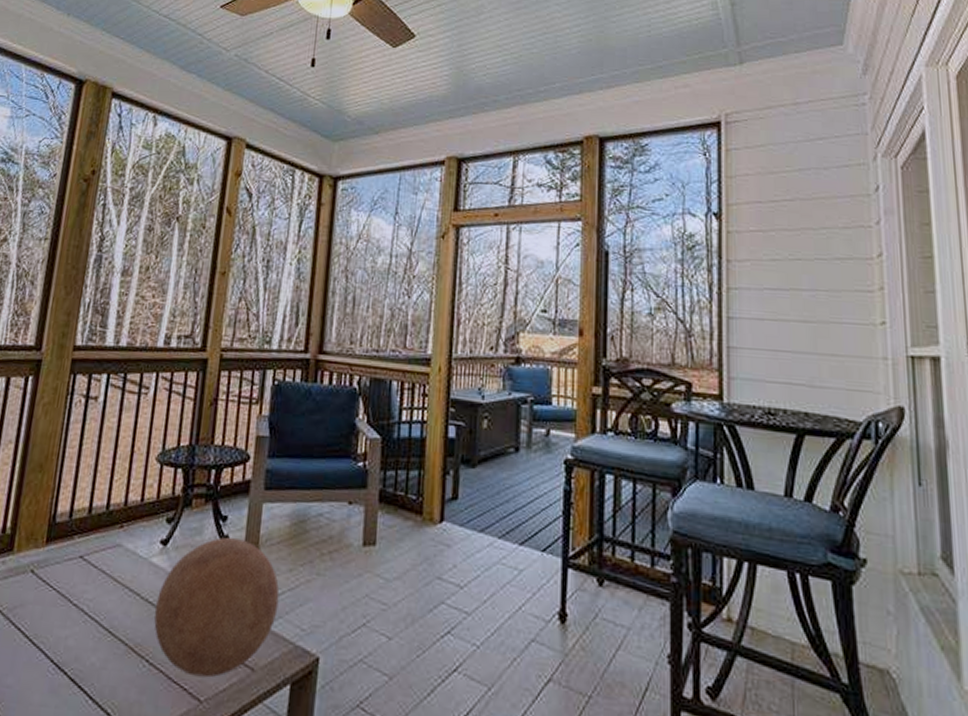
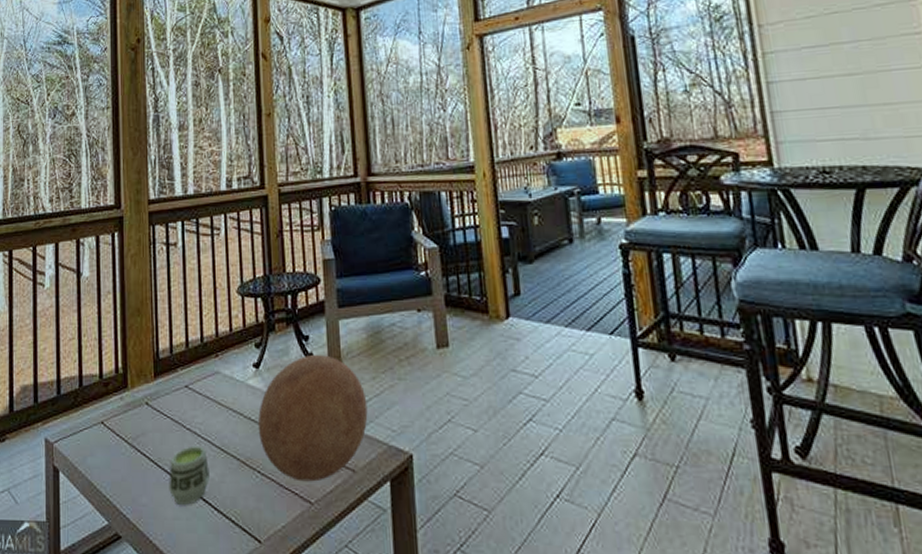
cup: none [40,624,92,691] -> present [169,446,210,505]

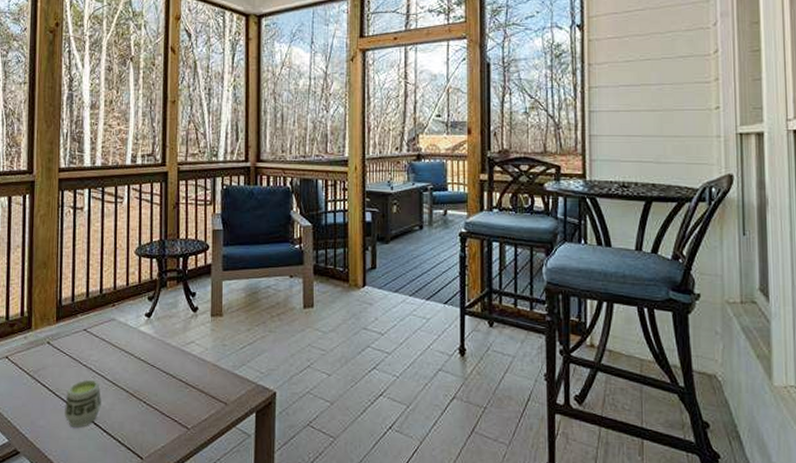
decorative ball: present [258,355,368,482] -> none [146,309,241,412]

